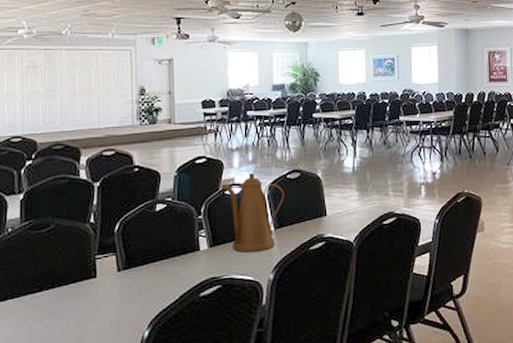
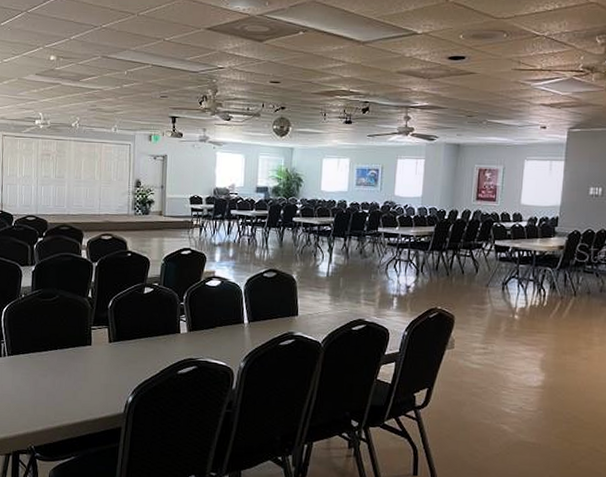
coffee pot: present [220,173,284,253] -> none [202,268,260,342]

